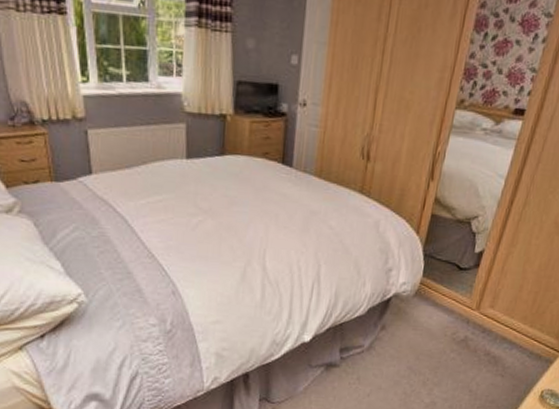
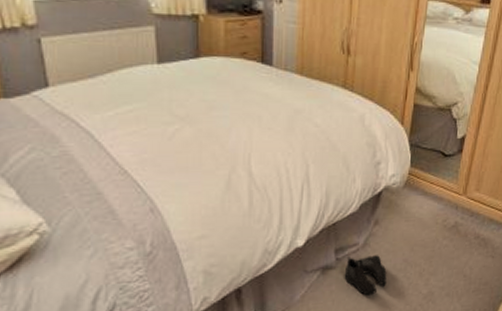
boots: none [347,356,390,397] -> present [344,255,387,296]

